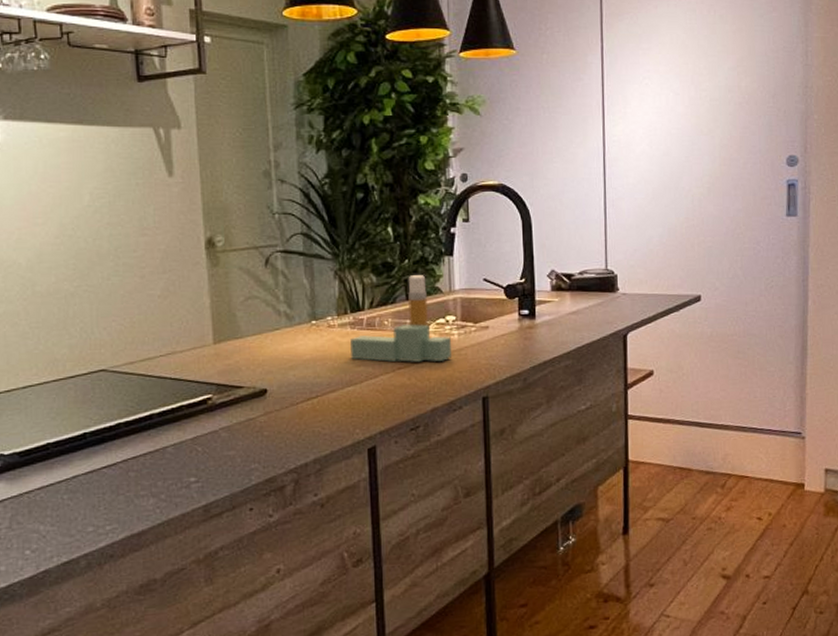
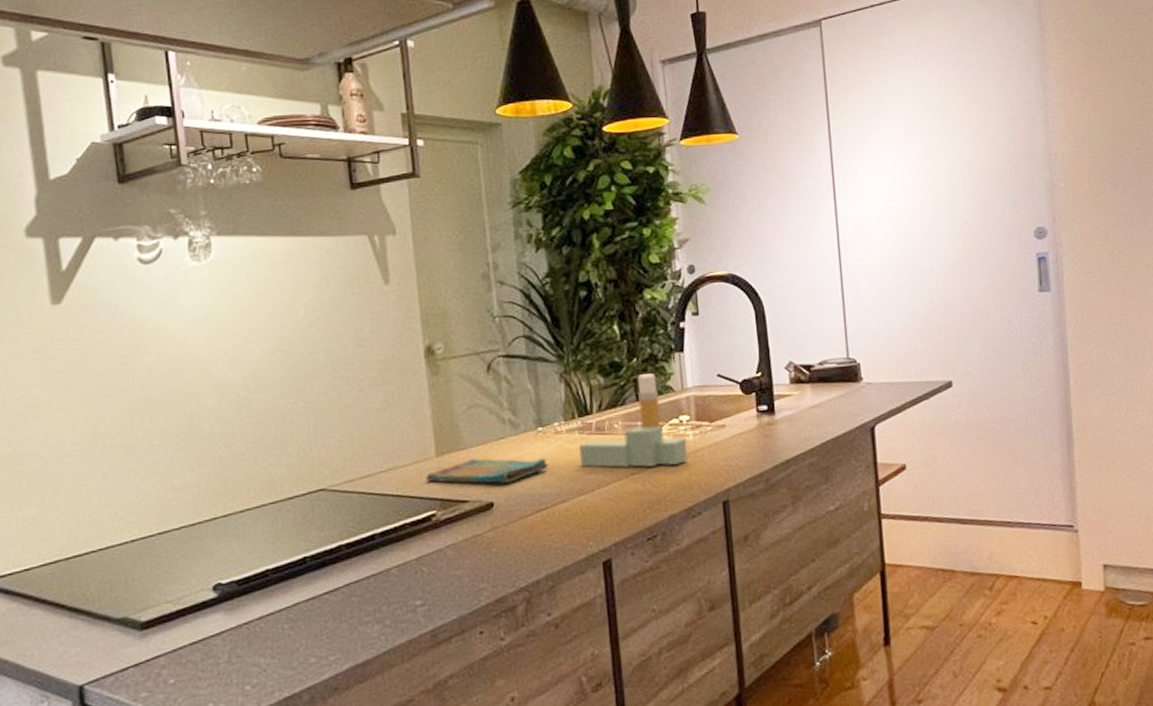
dish towel: none [203,348,321,372] -> present [425,458,549,484]

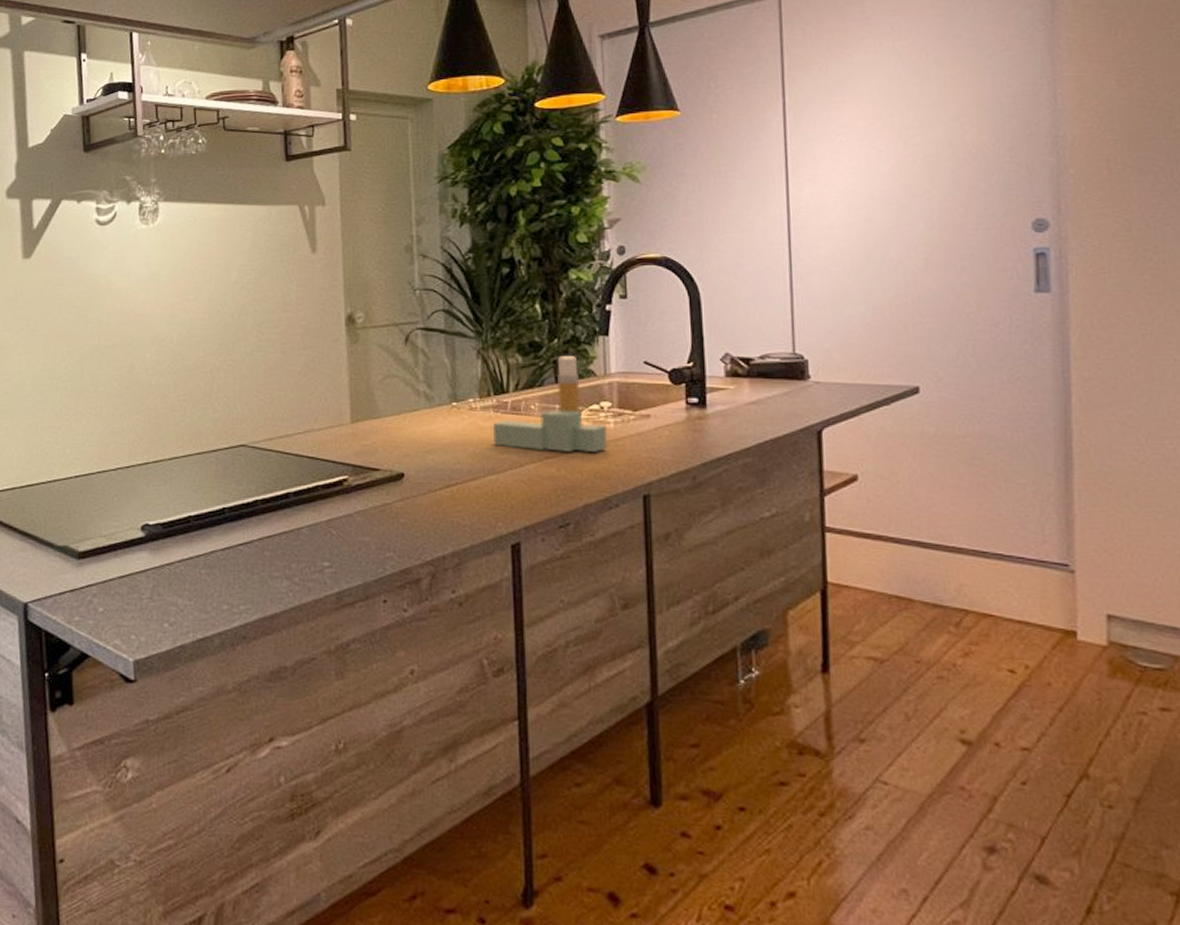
dish towel: present [425,458,549,484] -> none [340,429,462,455]

